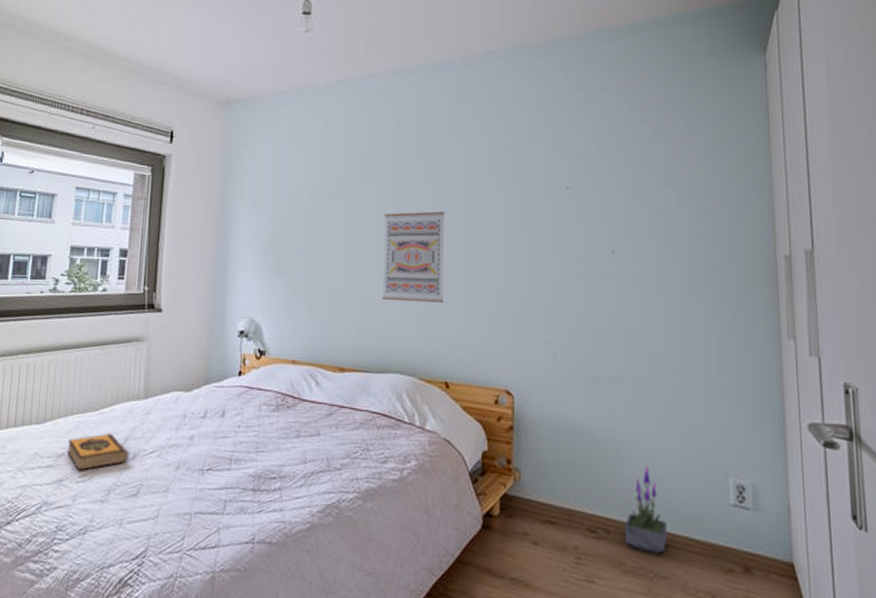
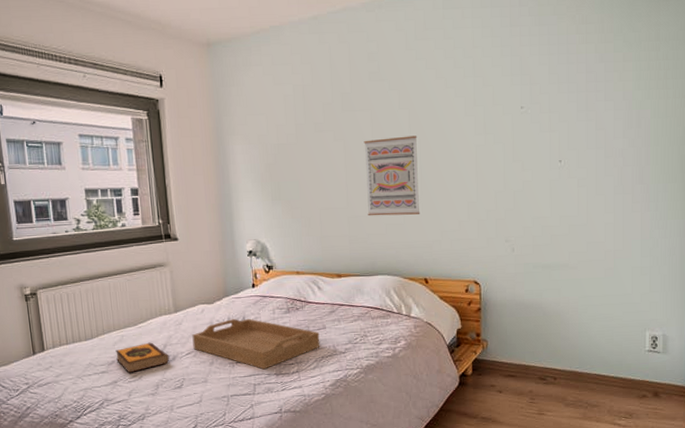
serving tray: none [159,413,312,482] -> present [192,318,320,370]
potted plant: present [624,464,667,554] -> none [567,327,598,390]

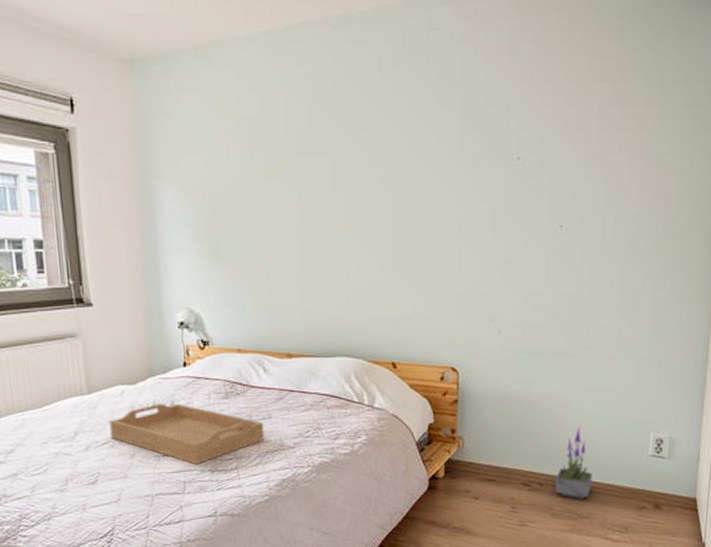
hardback book: present [115,342,170,373] -> none [15,428,82,465]
wall art: present [364,135,421,216] -> none [324,188,390,285]
potted plant: none [567,327,598,390] -> present [554,425,592,499]

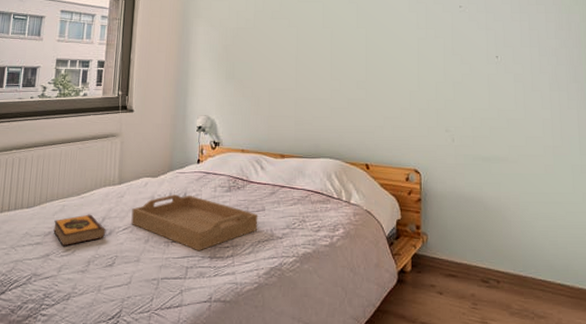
hardback book: none [15,428,82,465] -> present [53,214,106,247]
potted plant: present [554,425,592,499] -> none [510,225,544,298]

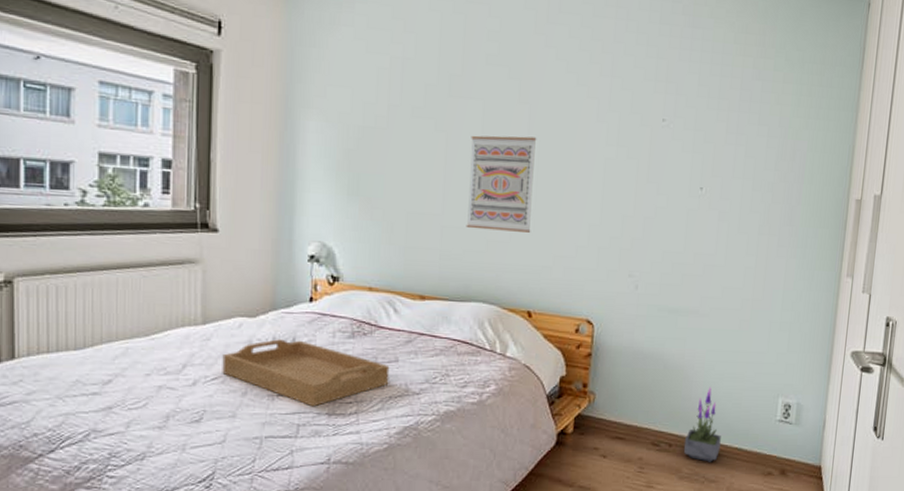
hardback book: present [53,214,106,247] -> none [115,359,189,398]
wall art: none [314,26,364,100] -> present [466,135,537,233]
potted plant: none [510,225,544,298] -> present [683,386,721,462]

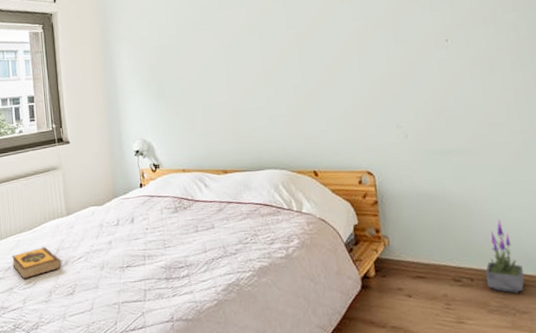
hardback book: none [115,359,189,398] -> present [12,247,62,280]
serving tray: present [222,339,390,407] -> none [83,219,210,274]
wall art: present [466,135,537,233] -> none [242,26,304,110]

